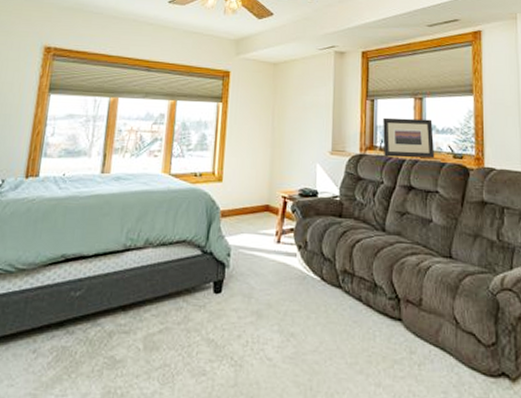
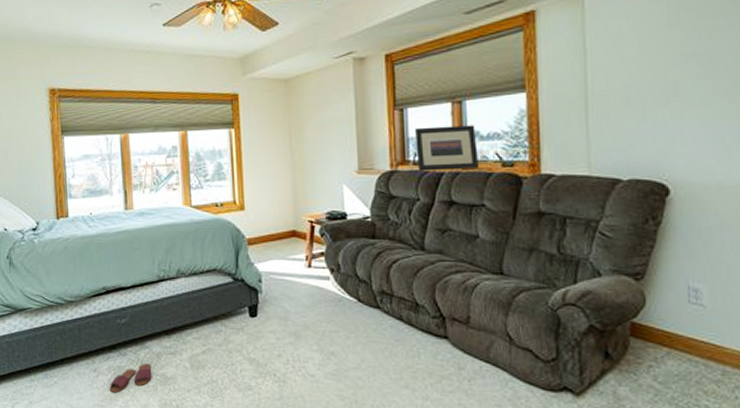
slippers: none [48,343,100,379] -> present [110,363,152,393]

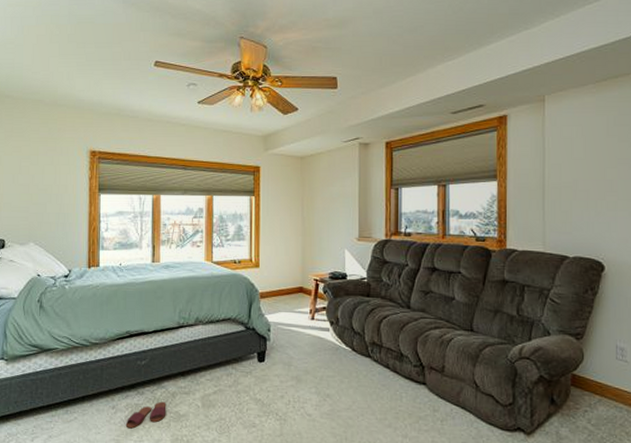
picture frame: present [415,125,480,171] -> none [407,204,458,242]

